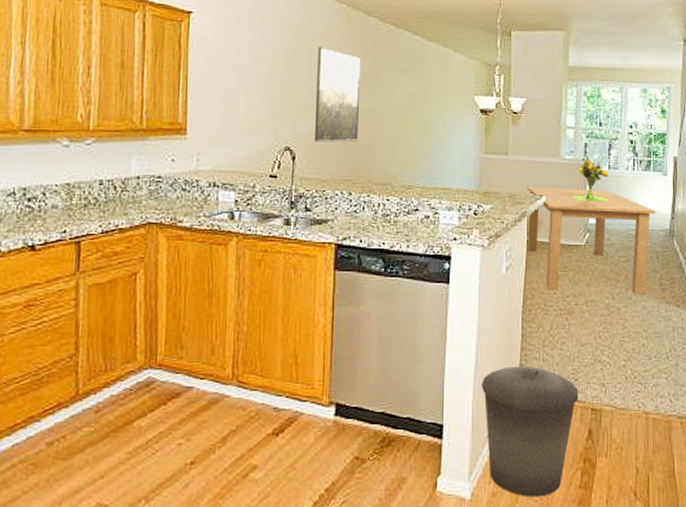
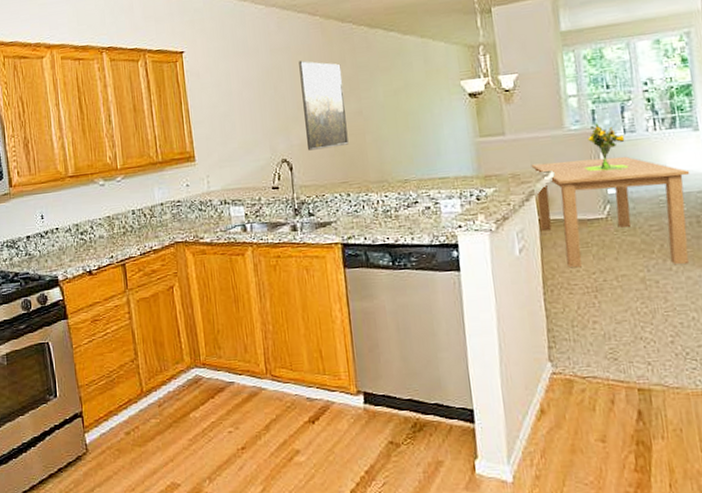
trash can: present [482,365,579,497] -> none [508,347,622,481]

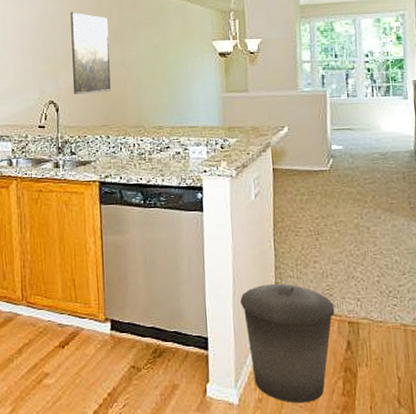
trash can: none [508,347,622,481] -> present [240,283,335,404]
dining table: present [531,156,690,268] -> none [269,117,399,214]
bouquet: present [584,123,629,172] -> none [313,87,350,130]

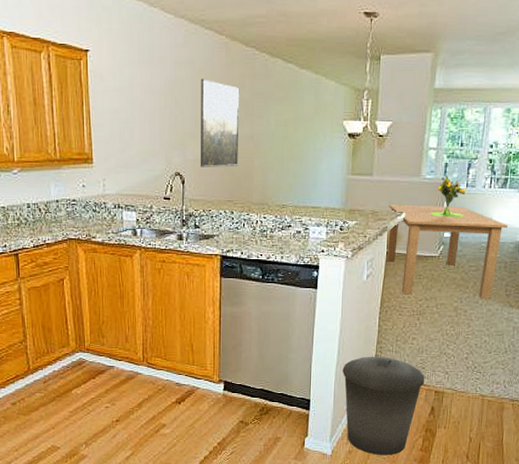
dining table: none [269,117,399,214] -> present [386,204,509,300]
bouquet: none [313,87,350,130] -> present [430,175,466,219]

